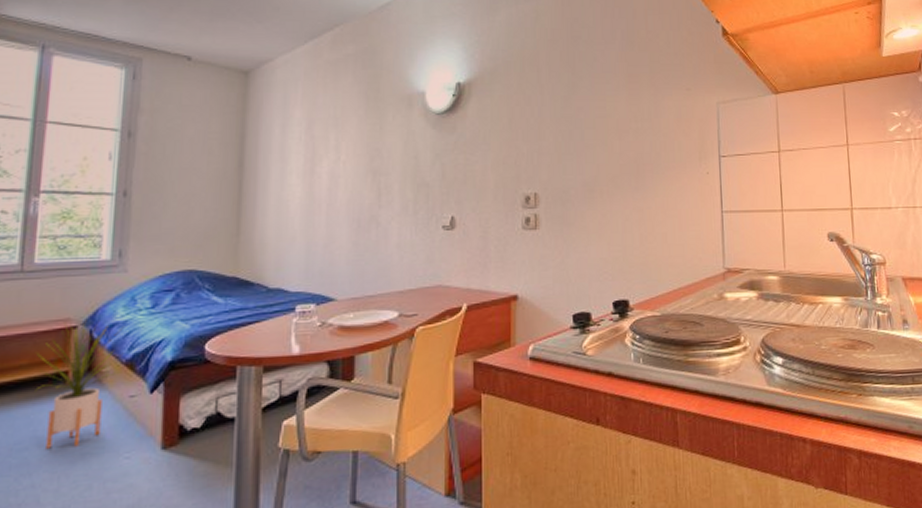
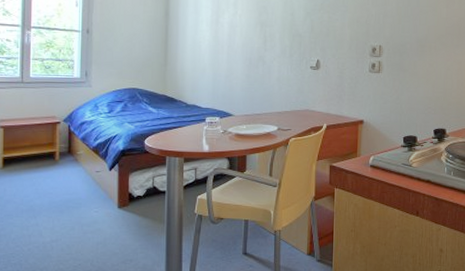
house plant: present [35,318,123,449] -> none [34,117,91,202]

